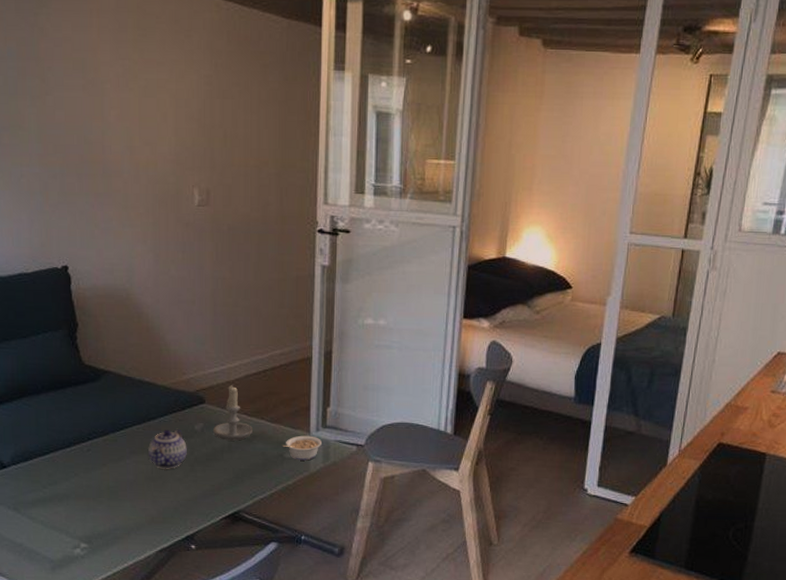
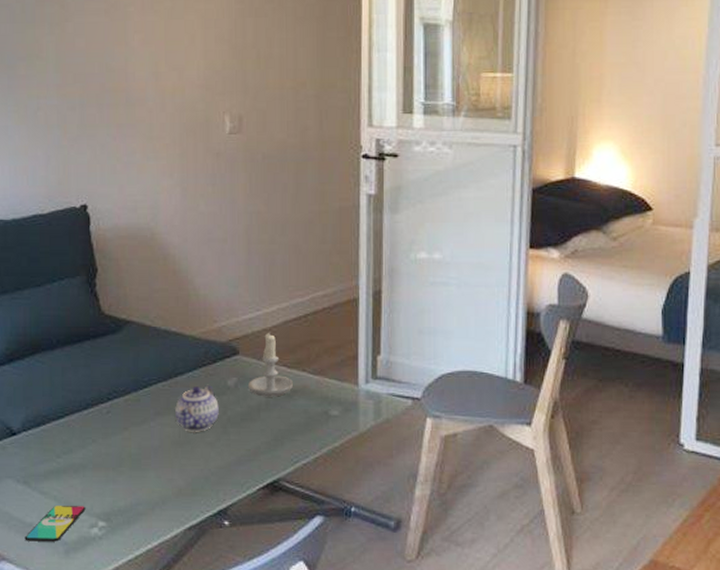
smartphone: none [15,529,69,560] -> present [24,506,86,542]
legume: present [281,435,323,461] -> none [326,389,373,418]

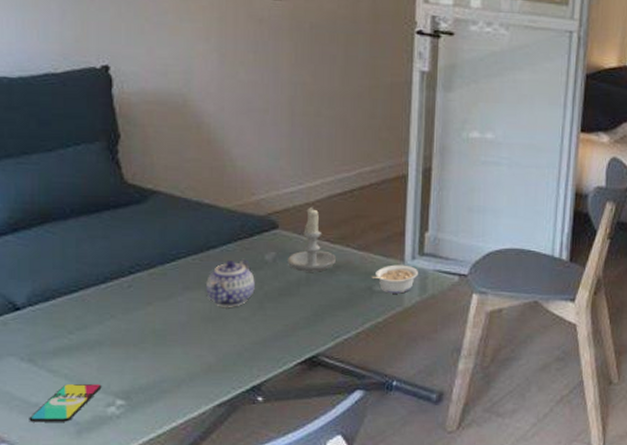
legume: none [326,389,373,418] -> present [370,264,419,294]

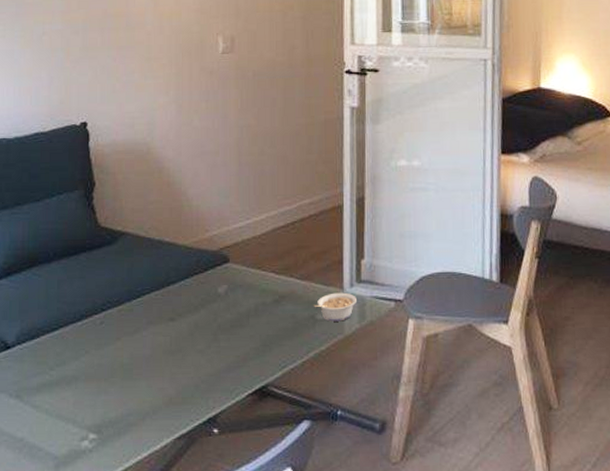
smartphone: present [29,384,102,422] -> none [15,419,77,457]
teapot: present [206,259,255,307] -> none [167,293,209,340]
candle: present [287,206,336,272] -> none [237,239,281,303]

